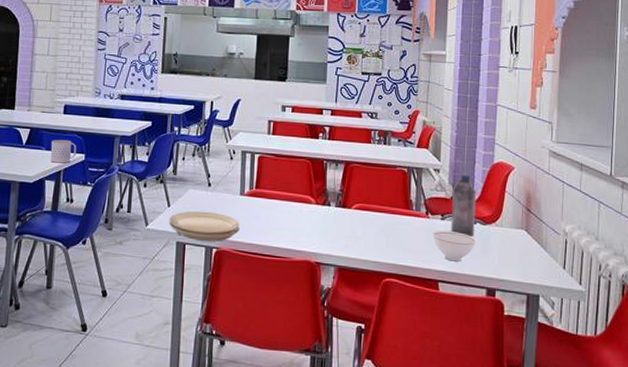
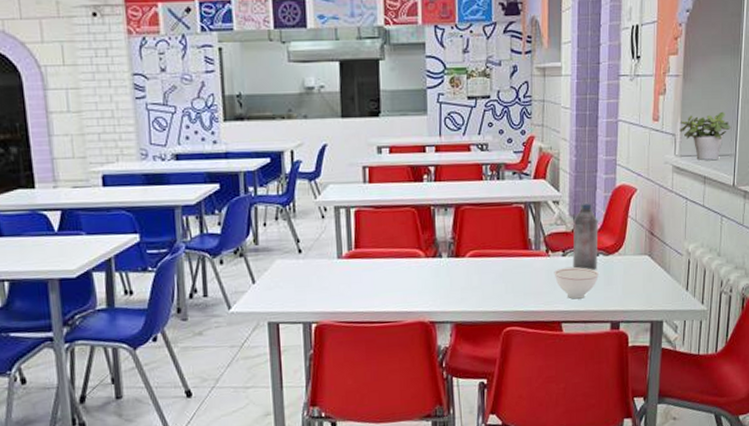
mug: present [50,139,77,163] -> none [92,218,128,250]
plate: present [169,211,240,242] -> none [255,282,341,318]
potted plant: none [556,106,607,150] -> present [679,111,731,161]

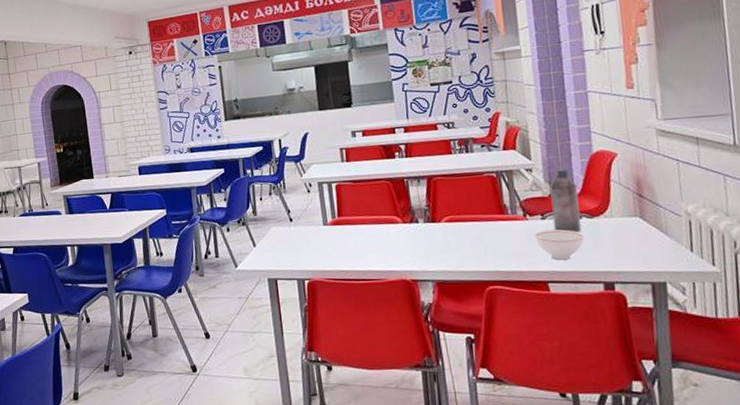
potted plant: present [679,111,731,161] -> none [659,73,722,122]

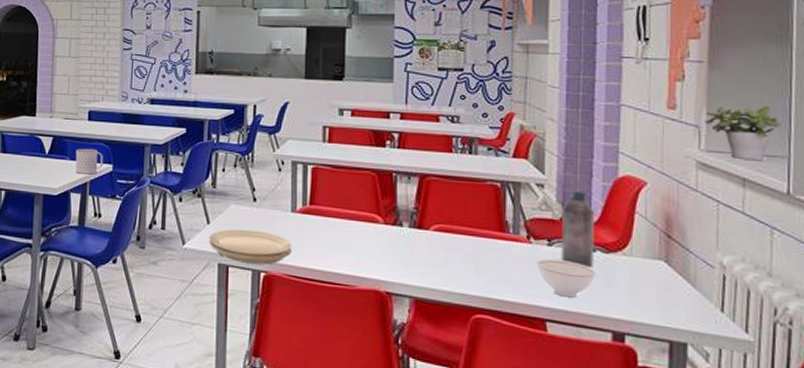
mug: none [132,198,158,222] -> present [75,148,103,175]
plate: none [257,245,329,275] -> present [208,229,292,265]
potted plant: none [659,73,722,122] -> present [705,105,781,161]

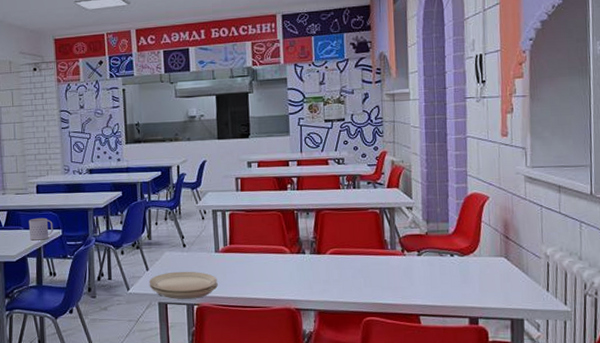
bowl: present [536,258,596,298] -> none [410,265,455,295]
water bottle: present [561,189,595,267] -> none [427,208,453,269]
potted plant: present [705,105,781,161] -> none [529,126,584,172]

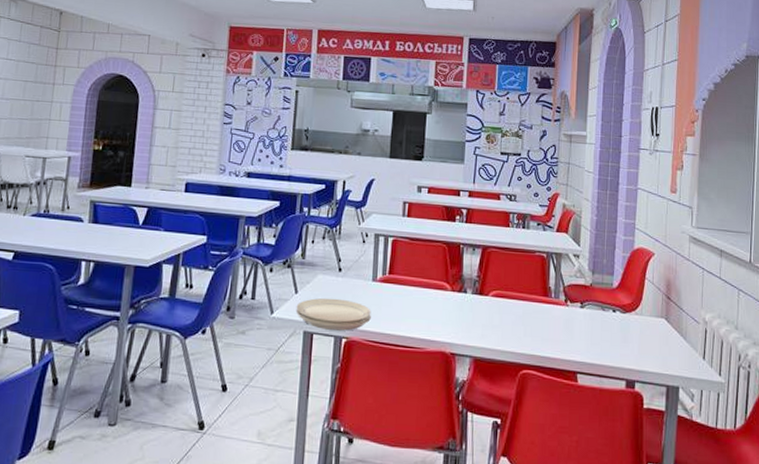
mug: present [28,217,53,241] -> none [169,219,198,246]

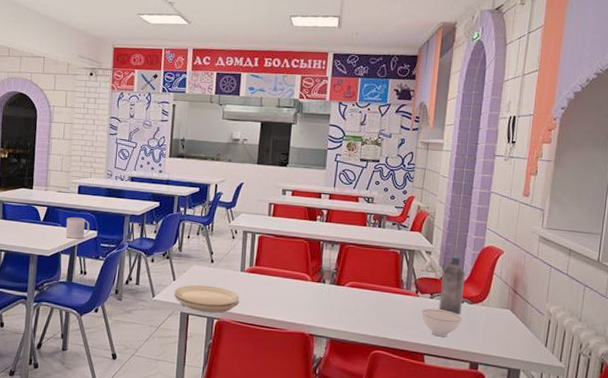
mug: none [169,219,198,246] -> present [66,217,90,239]
bowl: none [571,318,615,352] -> present [421,308,462,337]
water bottle: none [590,259,616,326] -> present [438,256,466,315]

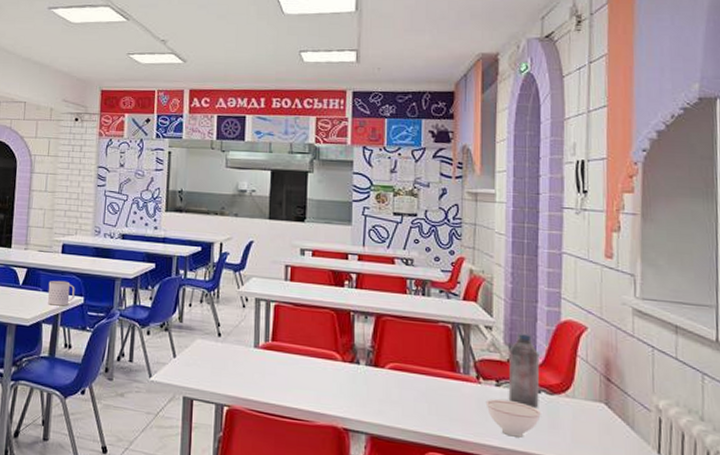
plate: present [174,284,240,313] -> none [174,363,254,399]

